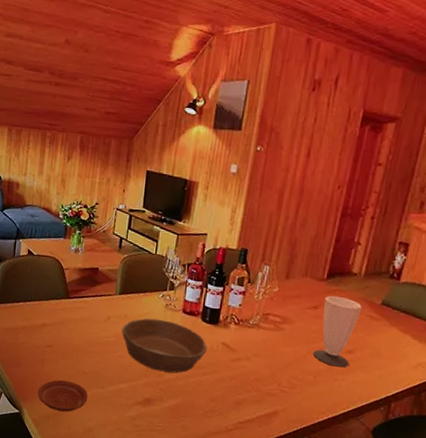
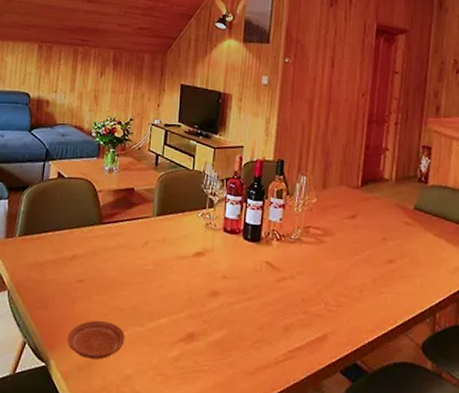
bowl: present [122,318,207,373] -> none [160,240,250,301]
cup: present [313,295,362,368] -> none [356,203,397,279]

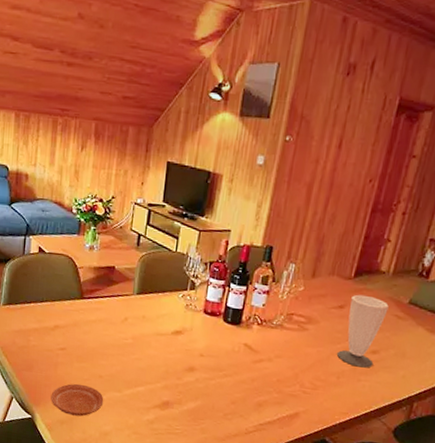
cup: none [356,203,397,279] -> present [337,294,389,368]

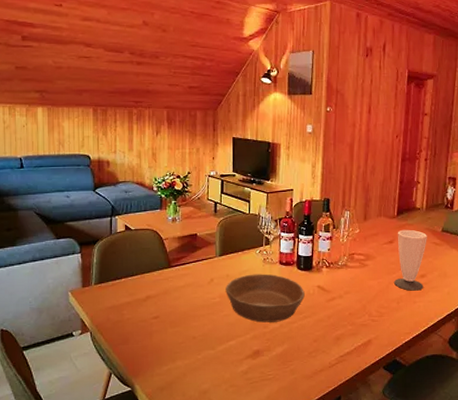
plate: present [51,383,104,417] -> none [149,348,200,380]
bowl: none [139,319,228,376] -> present [225,273,305,323]

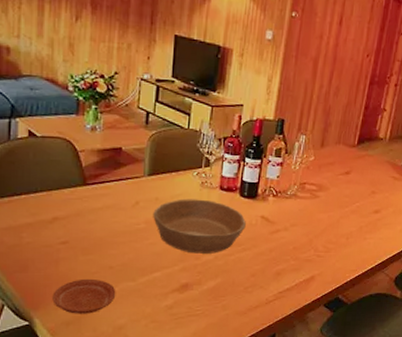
plate: none [149,348,200,380] -> present [52,278,116,314]
cup: present [394,229,427,291] -> none [346,160,387,227]

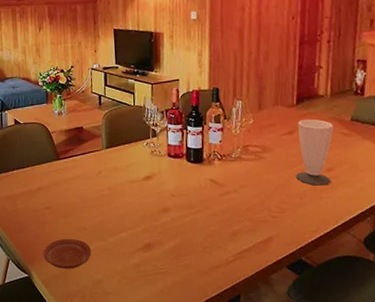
bowl: present [153,199,246,254] -> none [114,166,196,216]
cup: none [346,160,387,227] -> present [296,119,334,186]

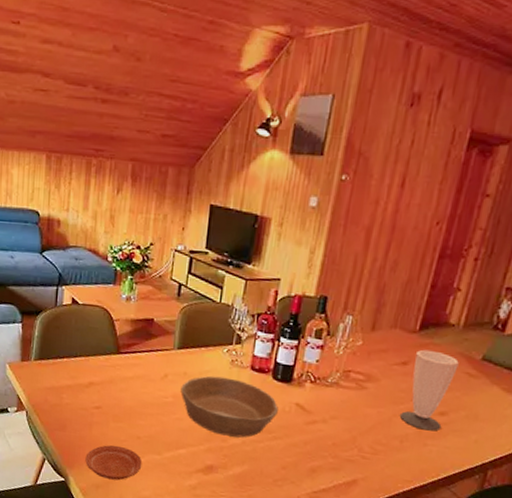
bowl: none [114,166,196,216] -> present [180,375,278,438]

